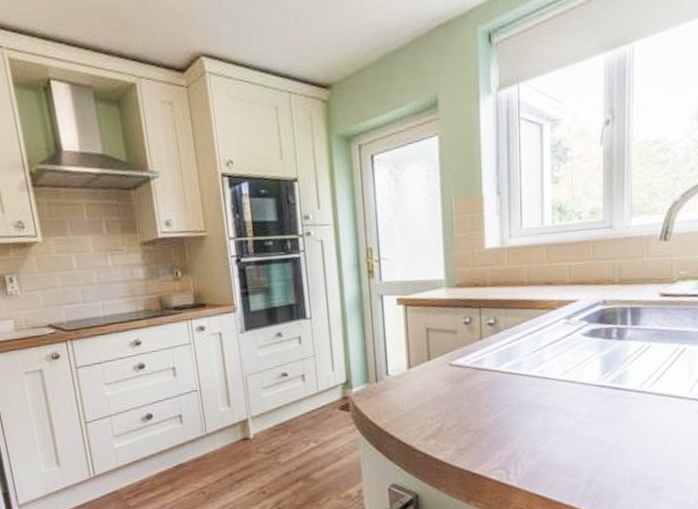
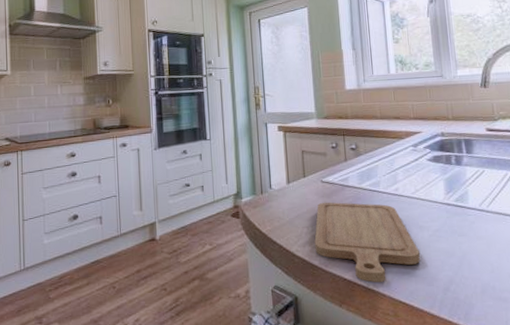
chopping board: none [439,388,563,477] -> present [314,202,420,283]

